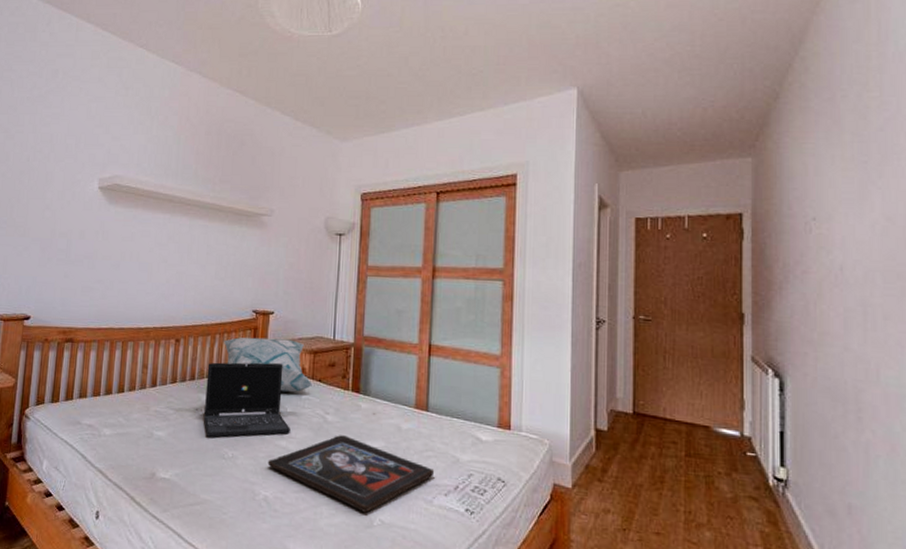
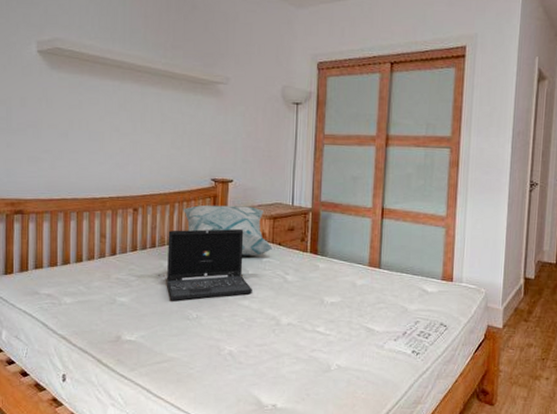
religious icon: present [268,435,435,513] -> none [231,293,386,360]

